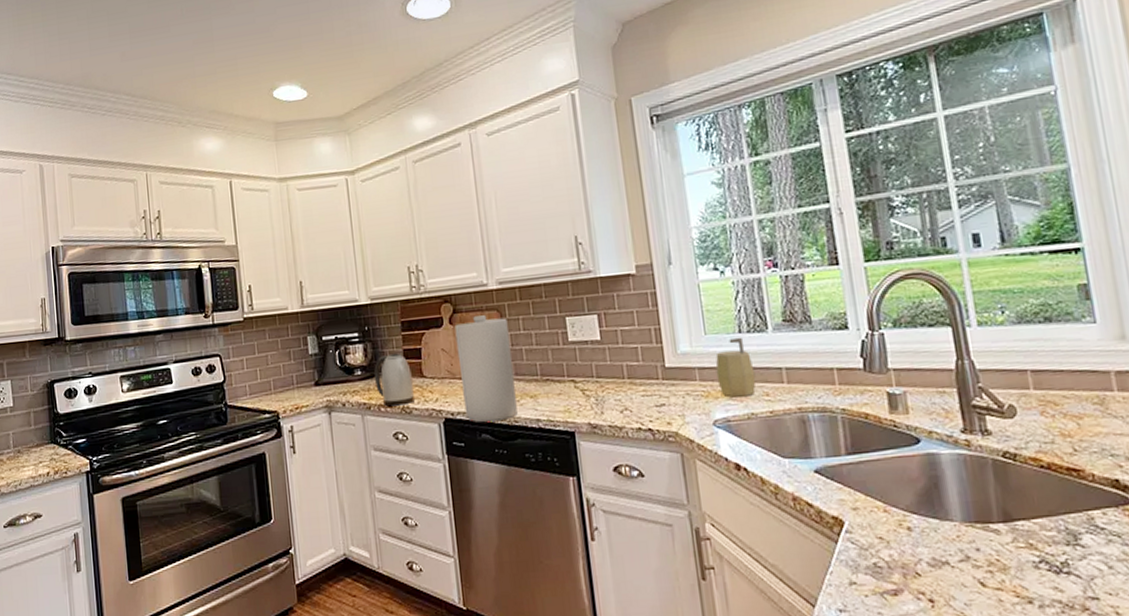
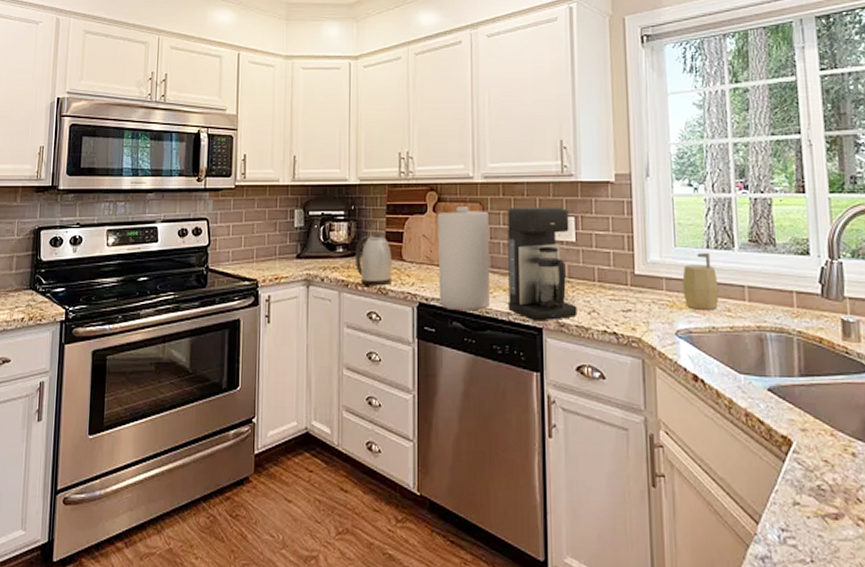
coffee maker: none [526,306,610,426] -> present [507,206,578,322]

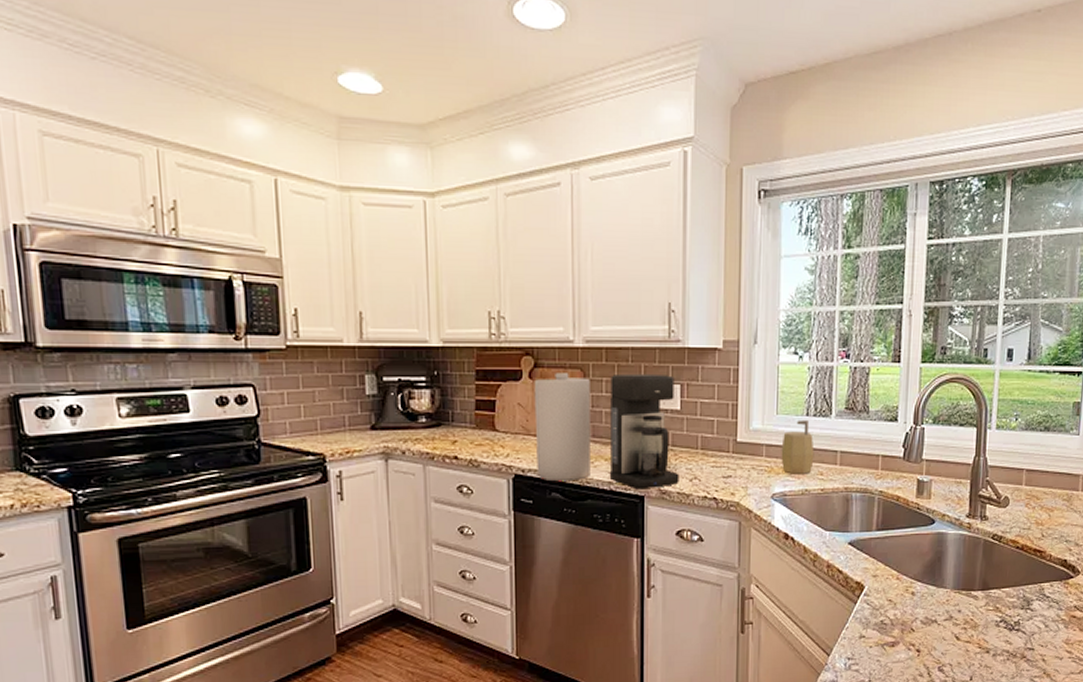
kettle: present [356,234,391,286] -> none [441,403,483,458]

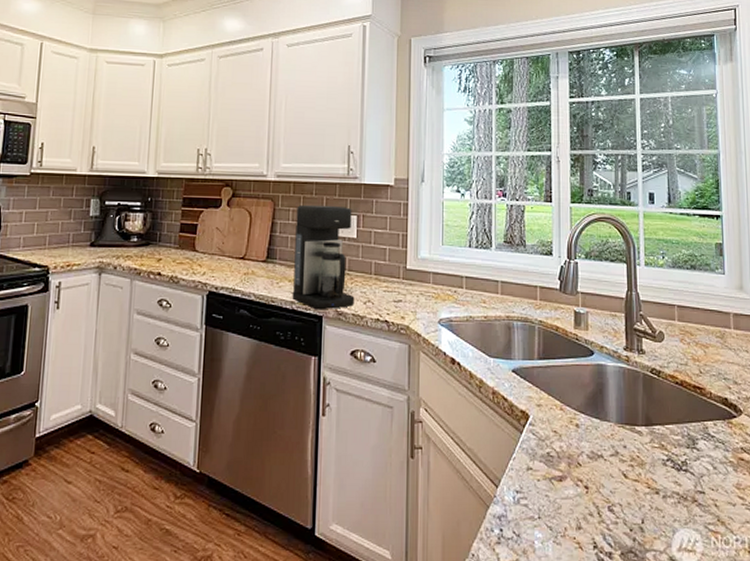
paper towel holder: present [534,373,590,482] -> none [228,202,279,300]
soap dispenser: present [781,419,815,476] -> none [447,250,477,303]

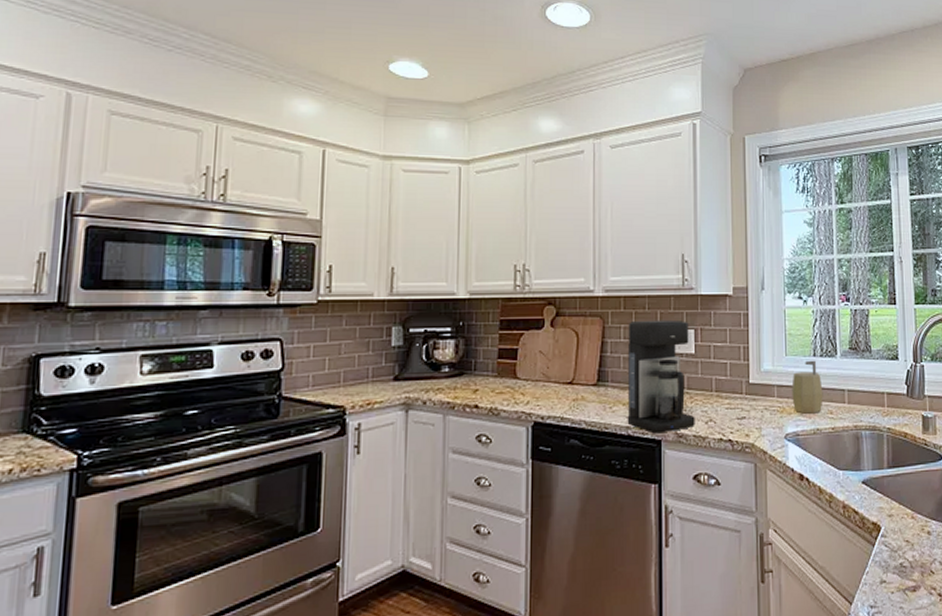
soap dispenser: none [447,250,477,303] -> present [791,360,823,415]

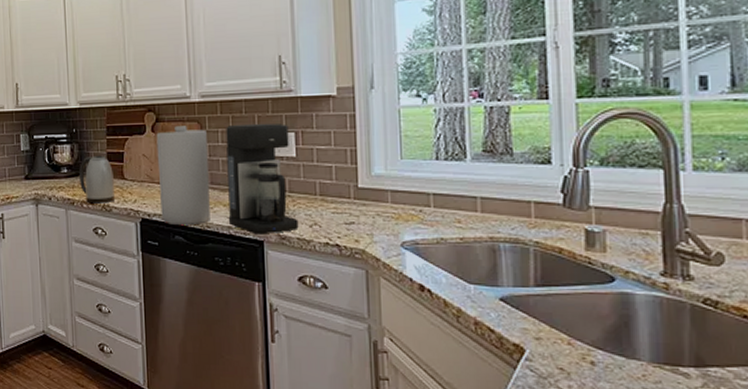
kettle: none [464,352,504,407] -> present [79,155,115,204]
paper towel holder: none [555,321,609,428] -> present [156,126,210,226]
soap dispenser: present [791,360,823,415] -> none [408,164,449,223]

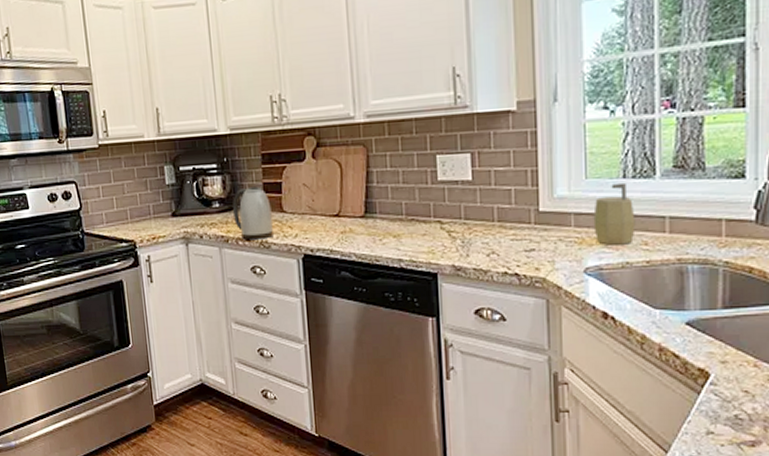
paper towel holder: present [156,126,210,226] -> none [317,150,379,261]
coffee maker: present [226,123,299,235] -> none [394,143,475,267]
soap dispenser: none [408,164,449,223] -> present [593,182,636,247]

